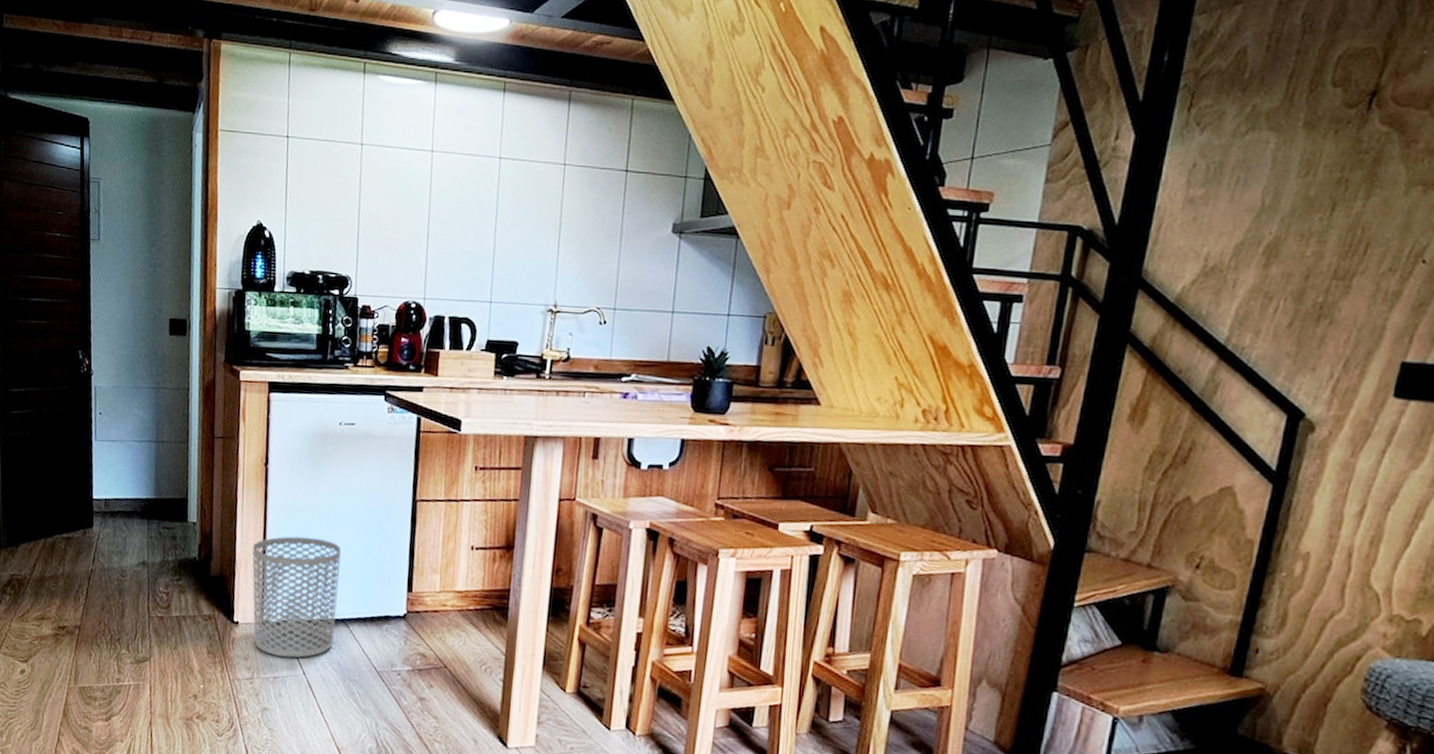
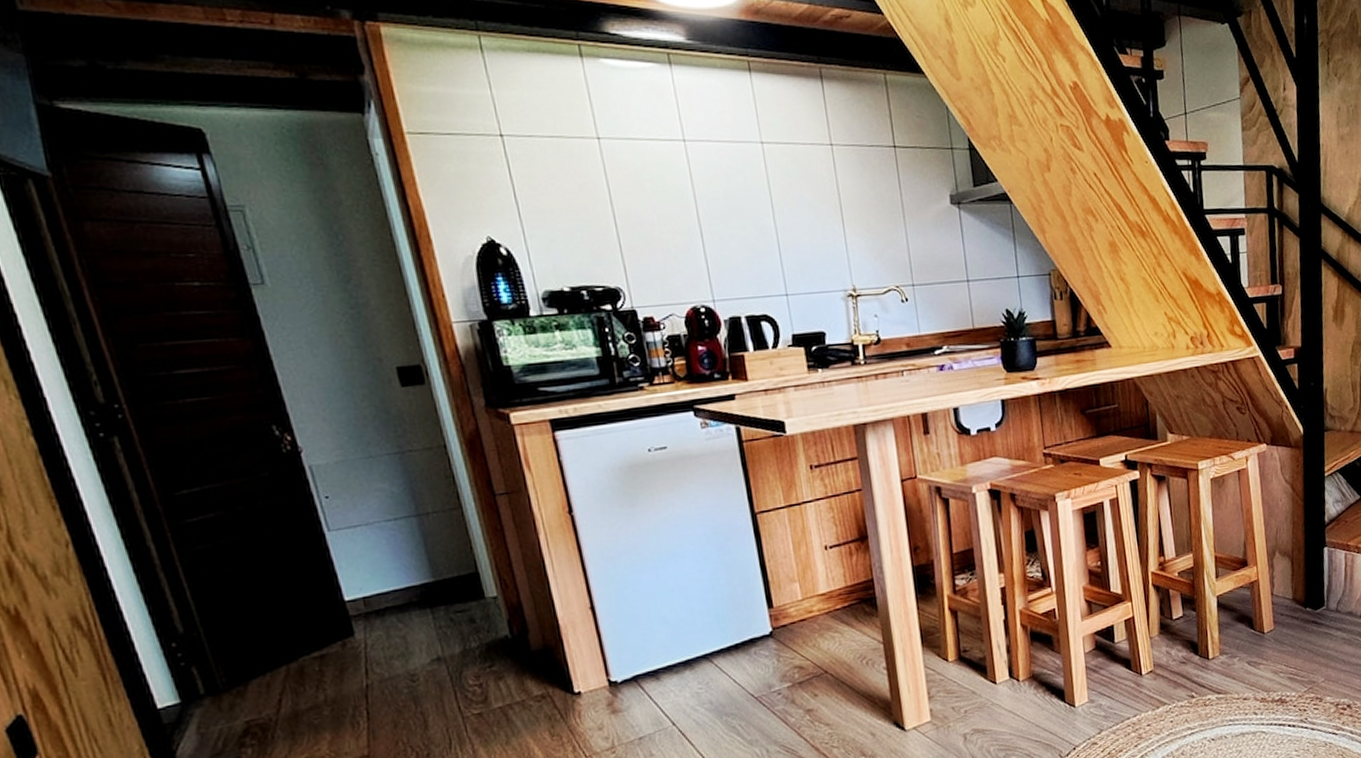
waste bin: present [252,536,342,658] -> none [576,577,699,716]

